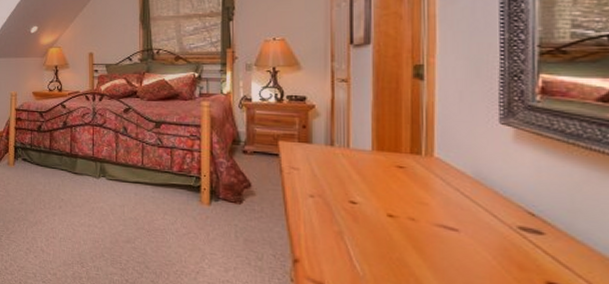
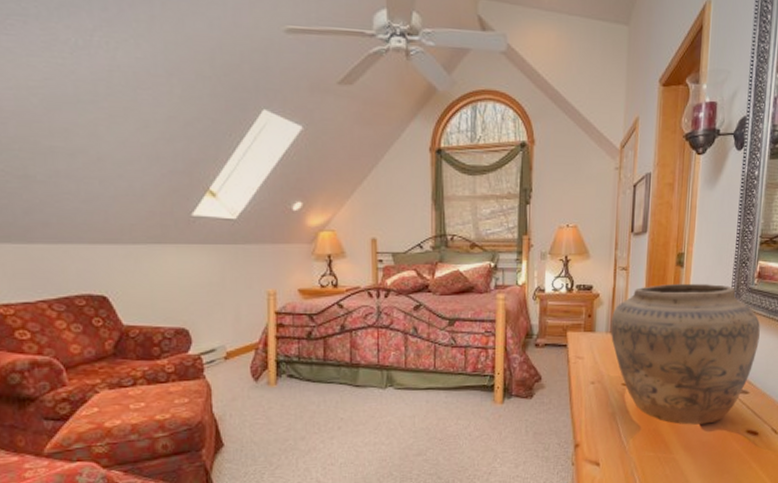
vase: none [330,97,554,265] -> present [610,283,760,425]

